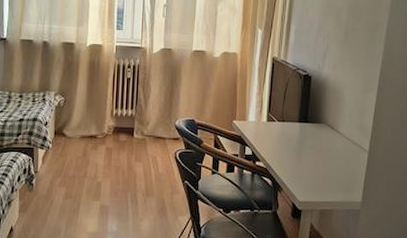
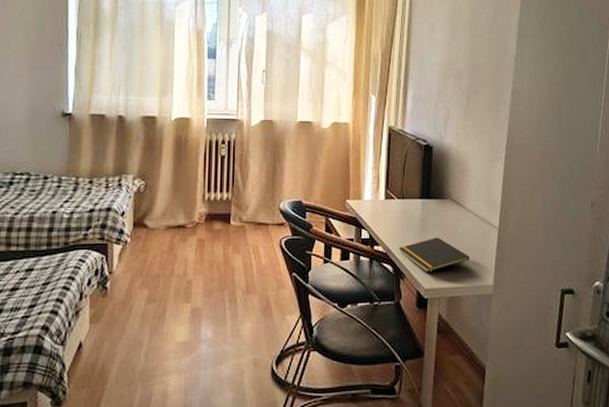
notepad: none [277,157,341,188] -> present [398,237,470,273]

